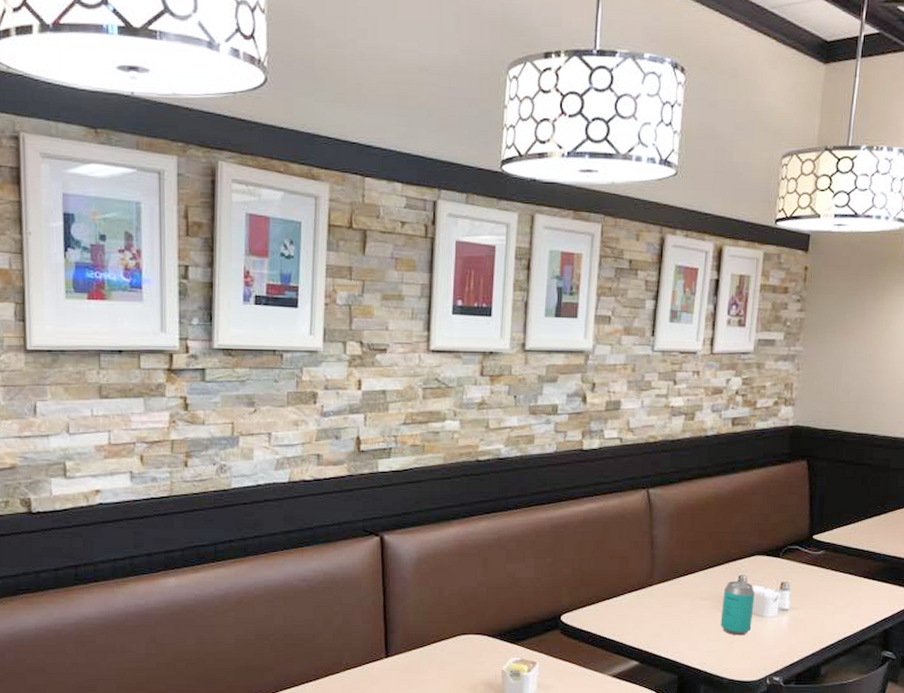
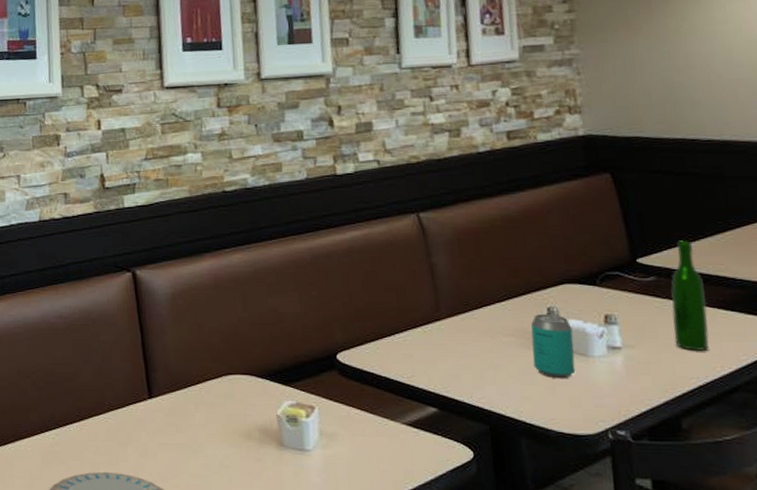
wine bottle: none [828,521,858,612] -> present [671,240,709,351]

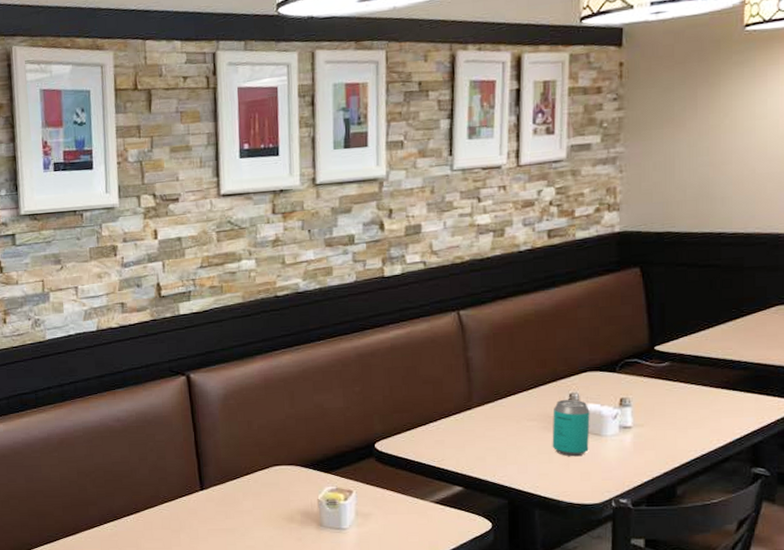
wine bottle: present [671,240,709,351] -> none [679,328,713,427]

